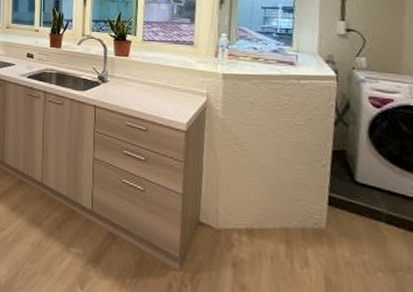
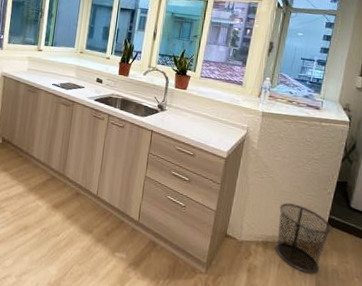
trash can: none [261,180,336,267] -> present [275,203,332,273]

